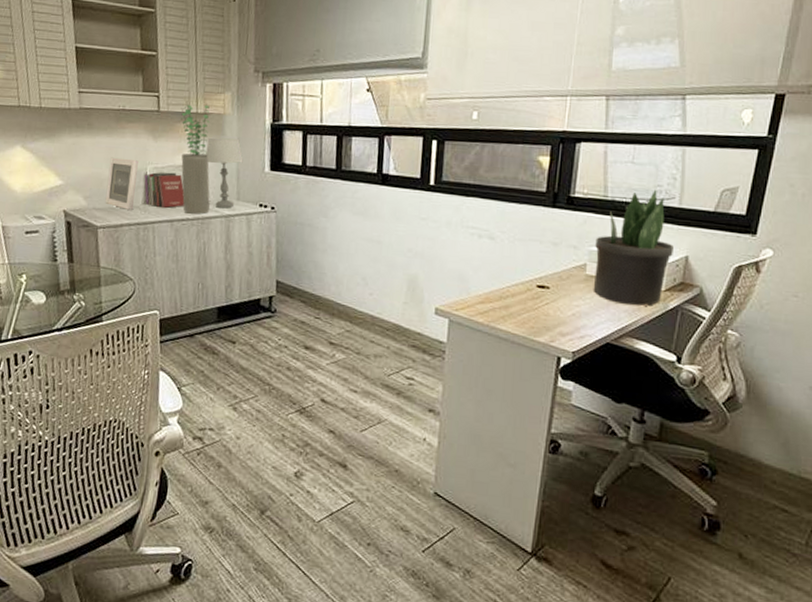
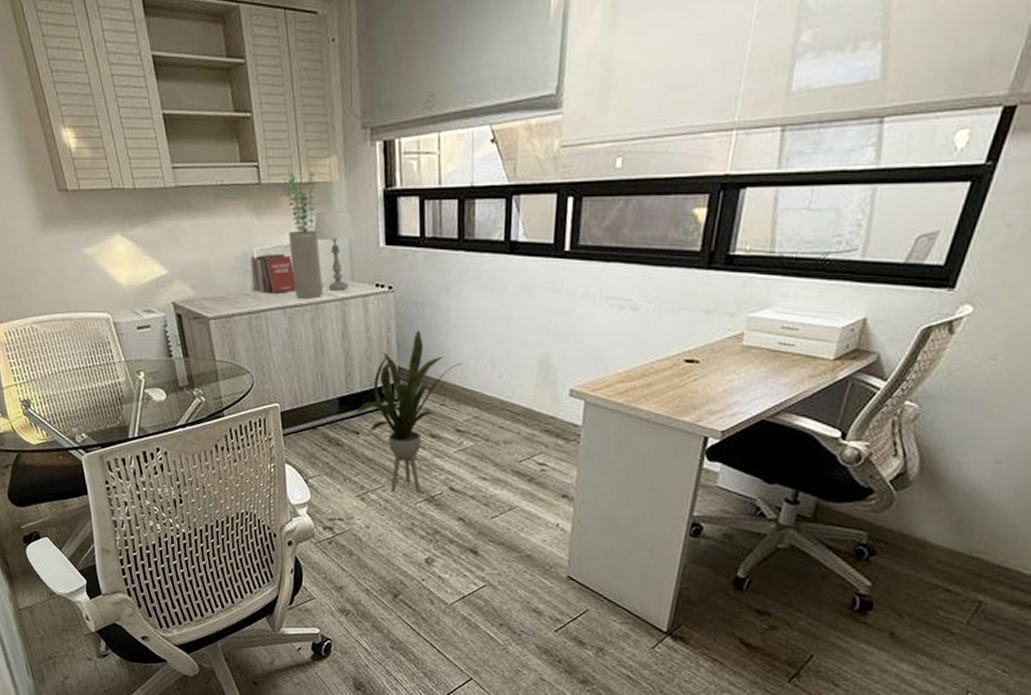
picture frame: present [105,157,138,210] -> none [213,240,243,298]
house plant: none [231,247,337,405] -> present [354,329,463,494]
planter: present [593,189,673,307] -> none [749,239,850,379]

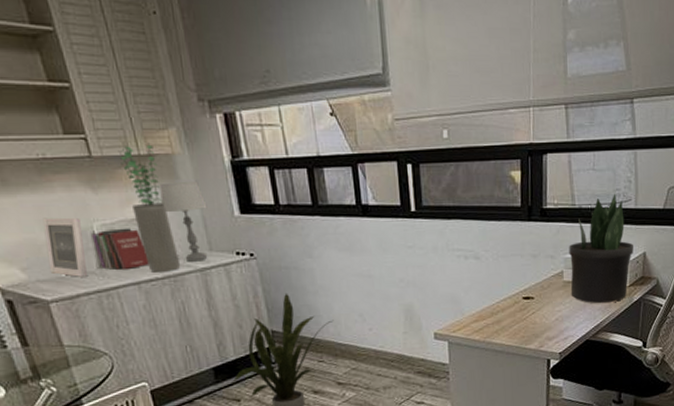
picture frame: none [213,240,243,298] -> present [42,217,87,277]
planter: none [749,239,850,379] -> present [569,193,633,304]

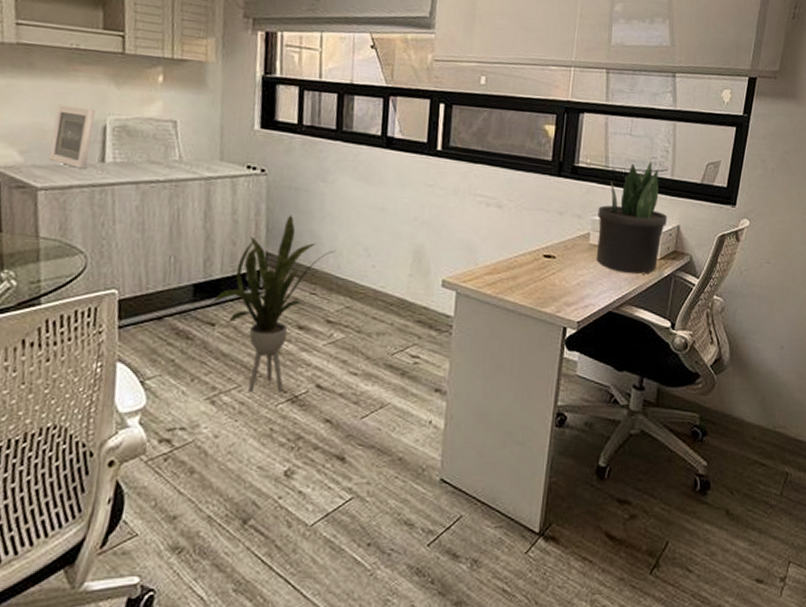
books: present [92,228,149,271] -> none [102,125,155,168]
vase: present [118,141,181,274] -> none [151,43,188,176]
table lamp: present [159,181,208,262] -> none [182,87,229,170]

